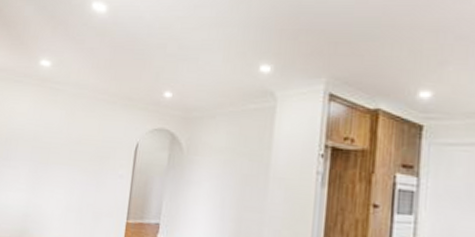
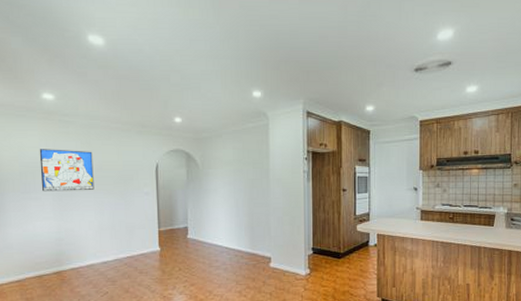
wall art: none [21,116,75,165] -> present [39,149,94,192]

